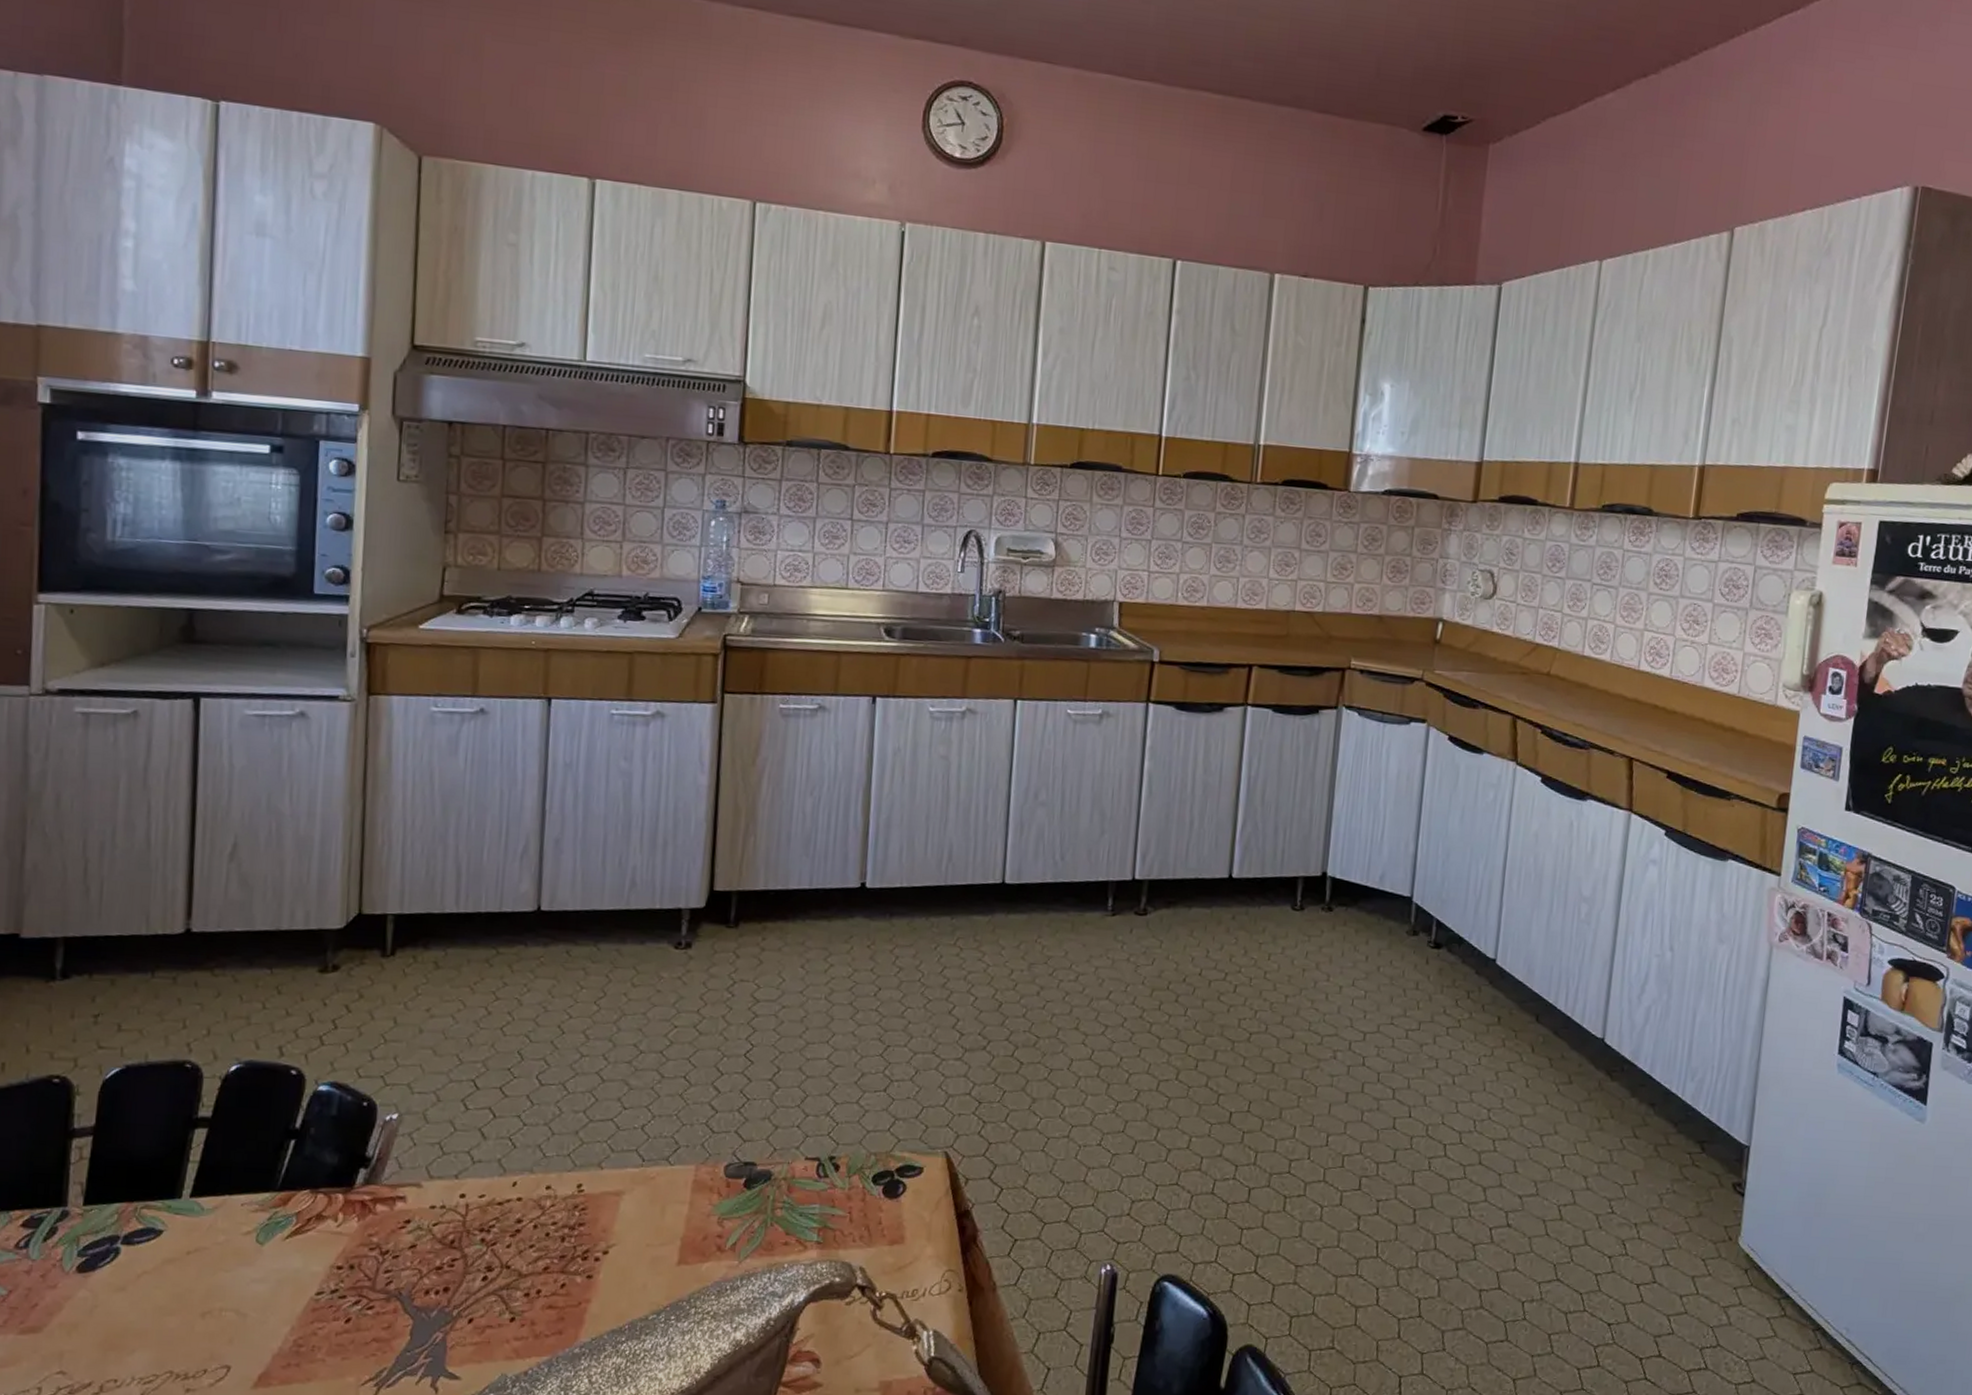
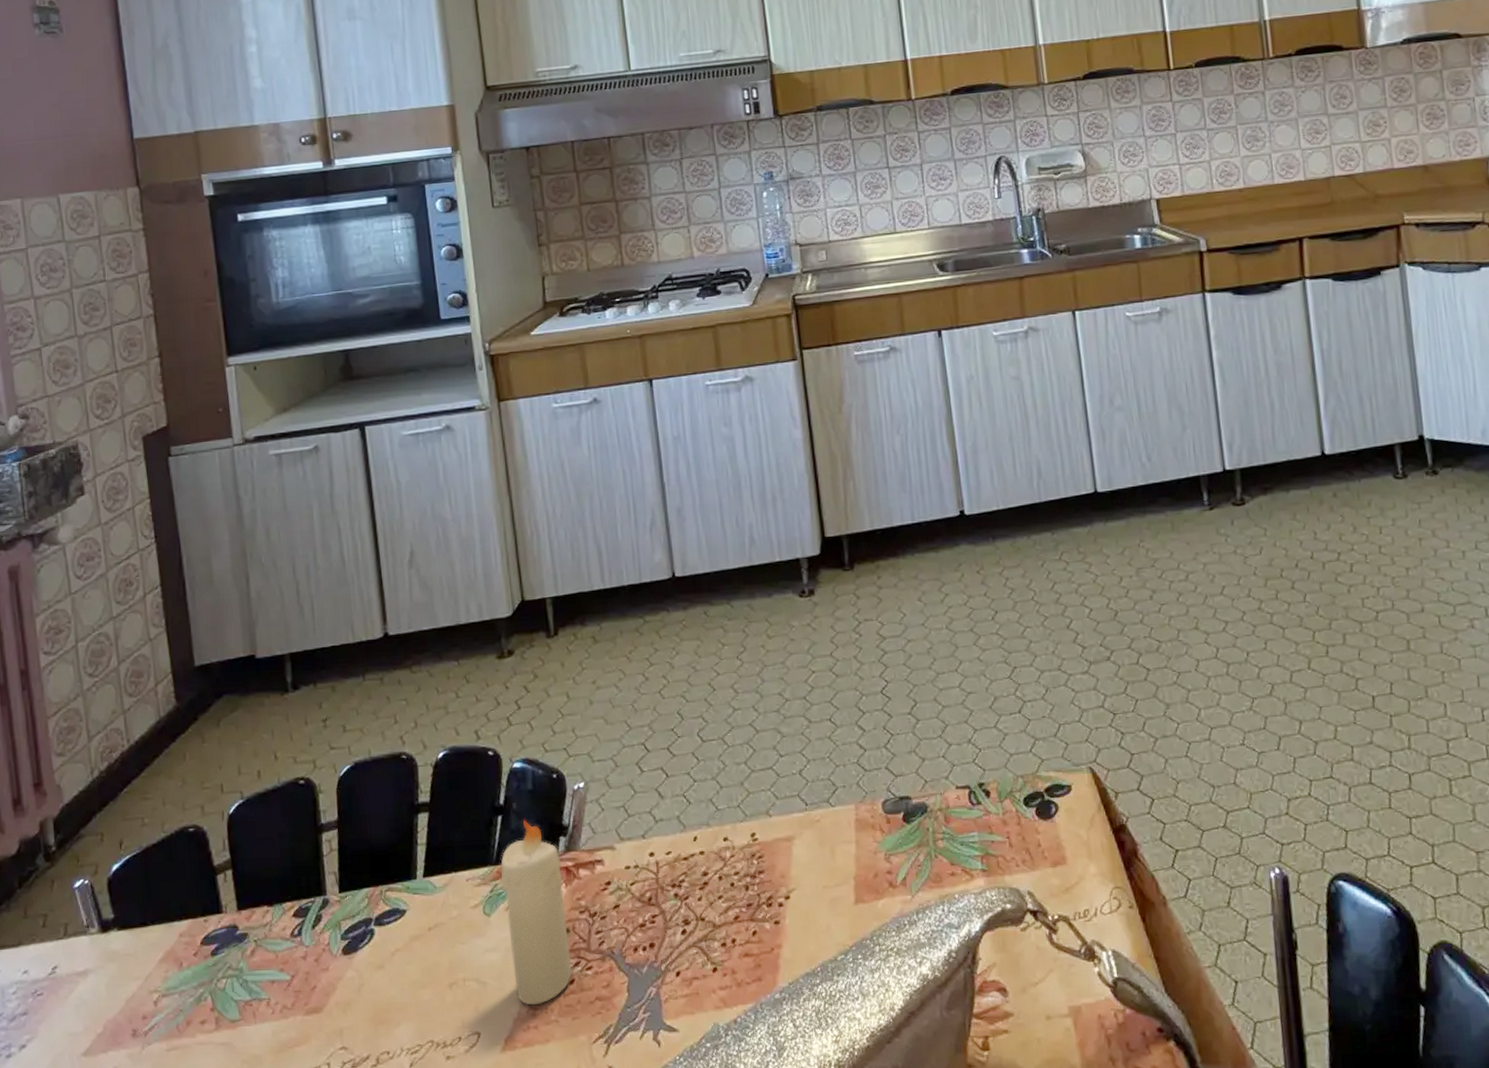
candle: none [280,1146,357,1342] -> present [500,819,573,1006]

